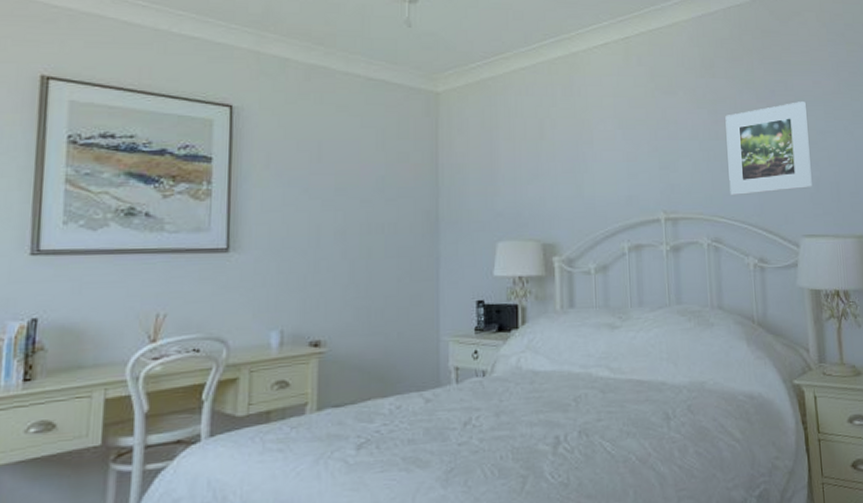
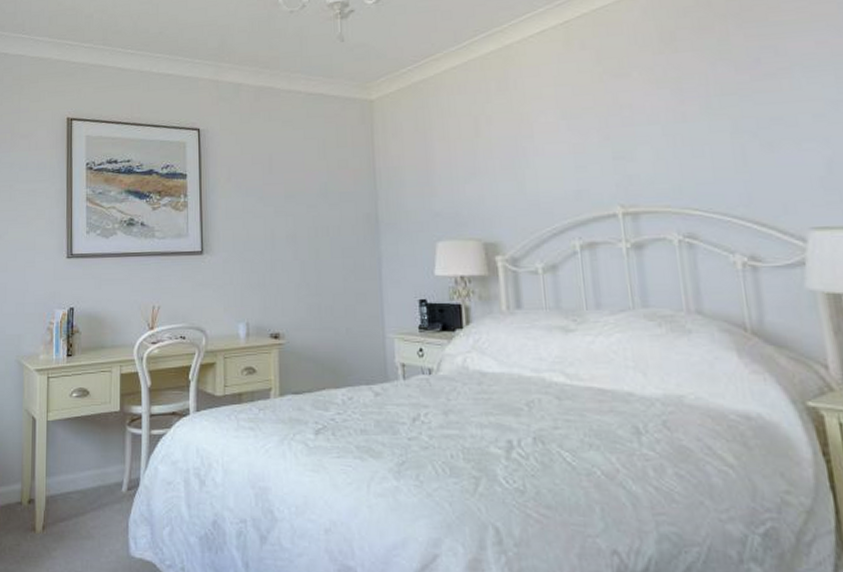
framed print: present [725,102,812,196] -> none [694,67,822,185]

